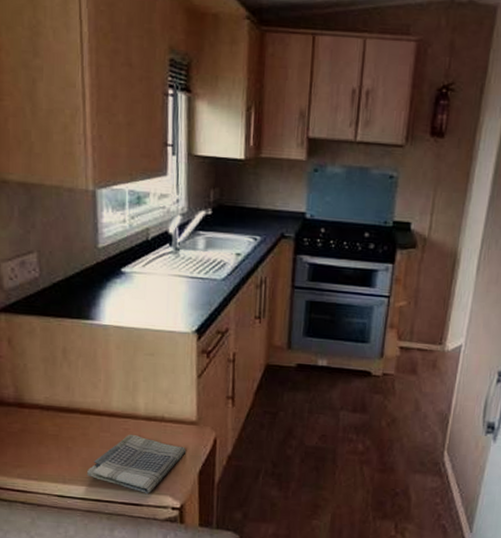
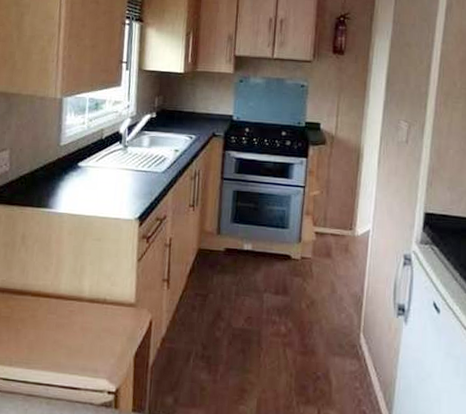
dish towel: present [87,434,187,495] -> none [32,316,124,378]

